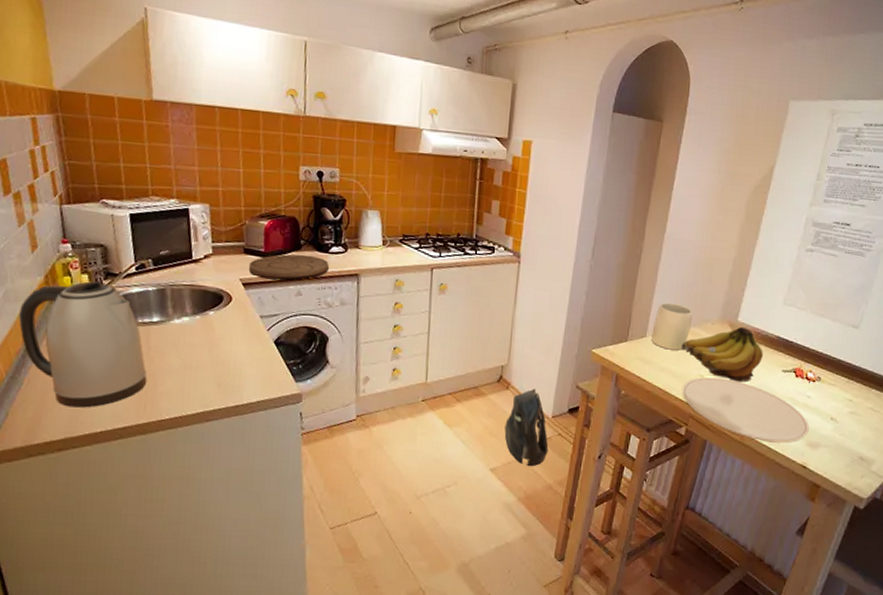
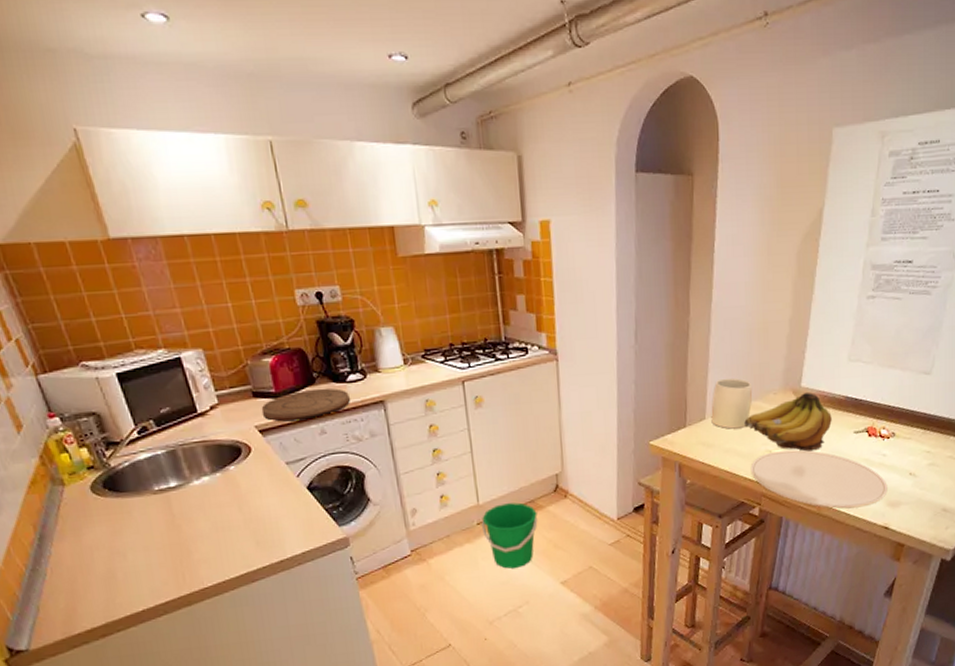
kettle: present [19,281,147,408] -> none [21,453,180,591]
bucket: none [425,385,479,448] -> present [481,502,538,569]
backpack: present [504,388,549,466] -> none [569,492,619,573]

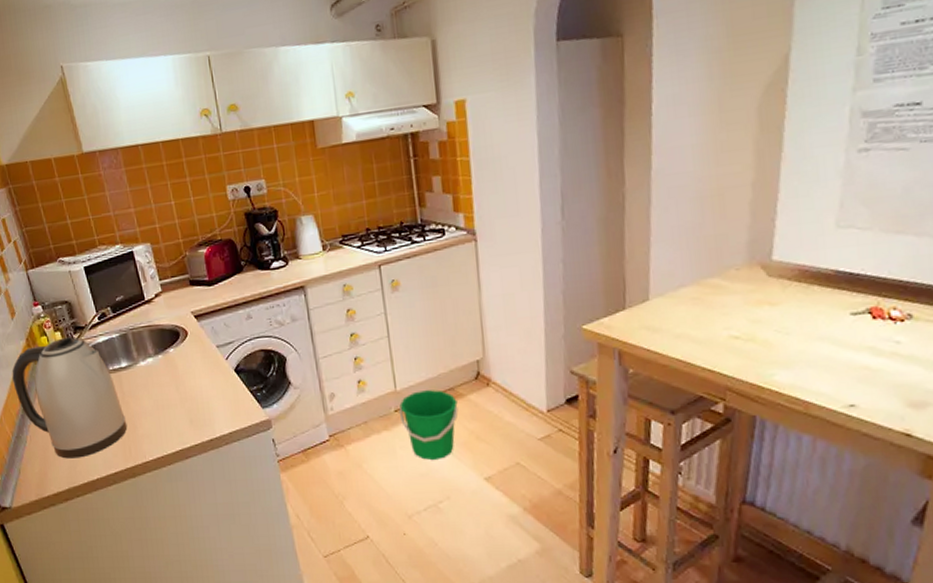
kettle: none [21,453,180,591] -> present [12,337,128,459]
cutting board: present [261,388,350,422] -> none [196,275,273,308]
mug: present [711,377,753,429] -> none [655,252,708,311]
fruit: present [744,393,832,452] -> none [699,267,818,338]
plate: present [750,449,888,509] -> none [709,335,907,409]

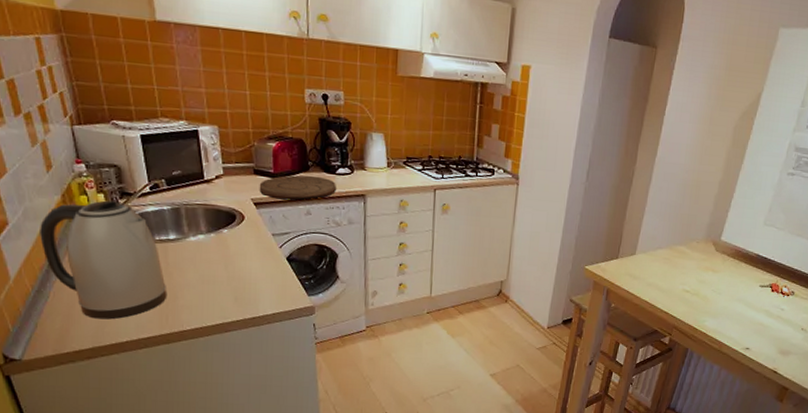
cutting board: none [196,275,273,308] -> present [259,175,336,201]
bucket: present [399,390,458,460] -> none [430,299,480,356]

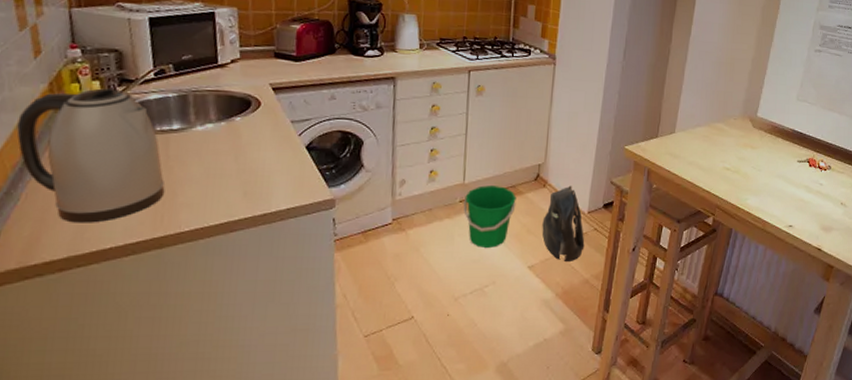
cutting board: present [259,175,336,201] -> none [279,58,364,85]
bucket: none [430,299,480,356] -> present [463,185,517,248]
backpack: none [503,302,544,372] -> present [542,185,585,261]

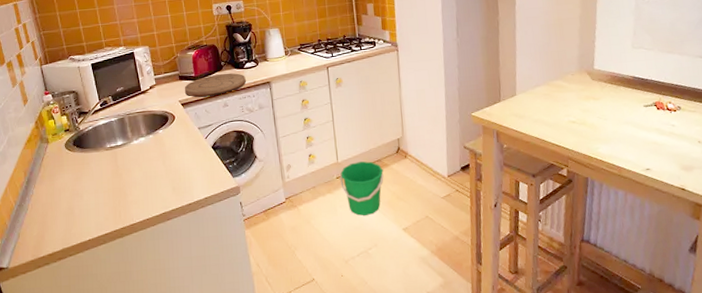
kettle: present [16,88,165,223] -> none [20,120,119,223]
cutting board: none [279,58,364,85] -> present [184,73,246,98]
backpack: present [542,185,585,261] -> none [409,154,450,222]

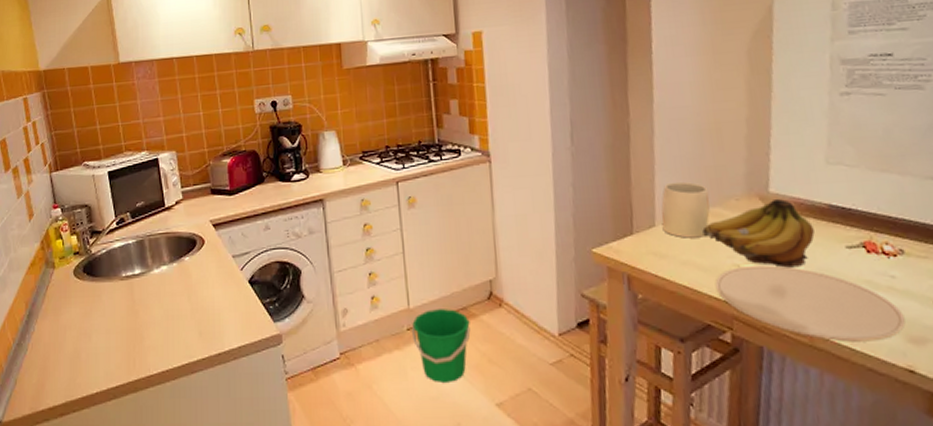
cutting board: present [184,73,246,98] -> none [217,186,293,217]
mug: none [520,62,554,103] -> present [661,181,710,238]
fruit: none [549,74,624,122] -> present [702,199,815,268]
plate: none [556,120,680,172] -> present [715,265,906,342]

